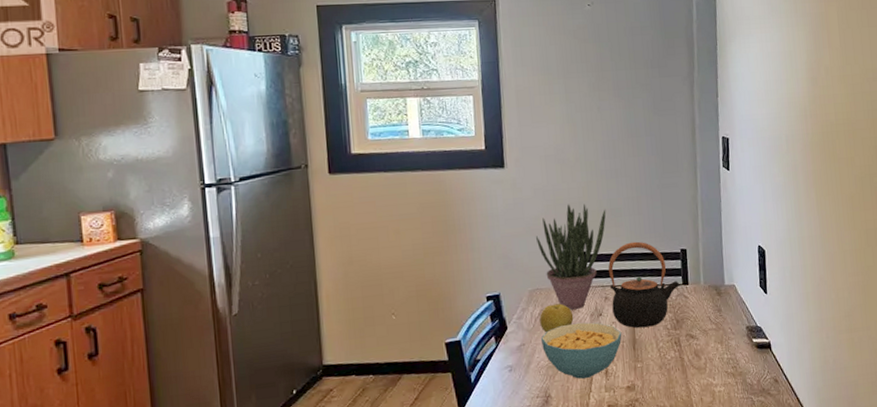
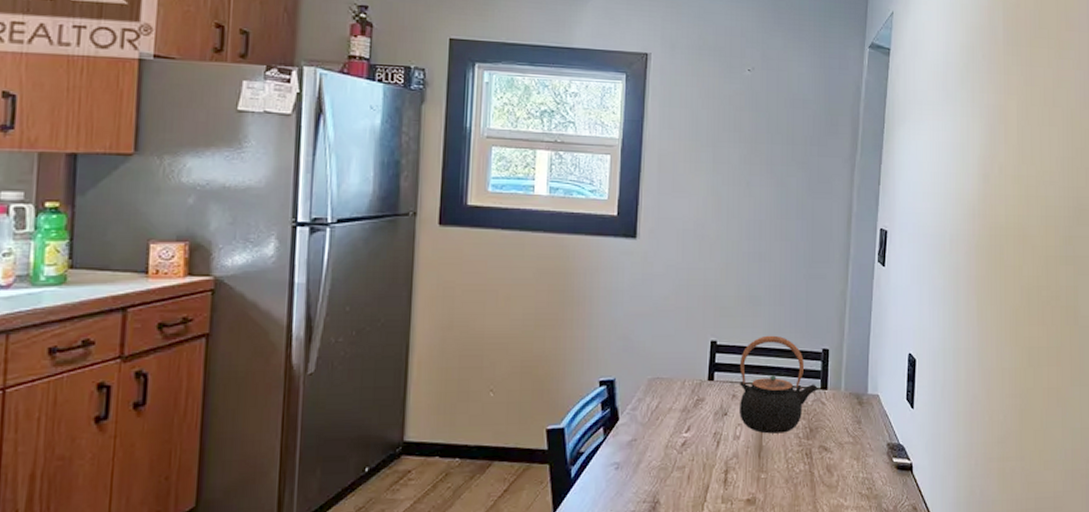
potted plant: present [535,204,606,310] -> none [662,286,744,405]
fruit: present [540,303,574,333] -> none [657,397,695,429]
cereal bowl: present [541,322,622,379] -> none [656,420,747,485]

